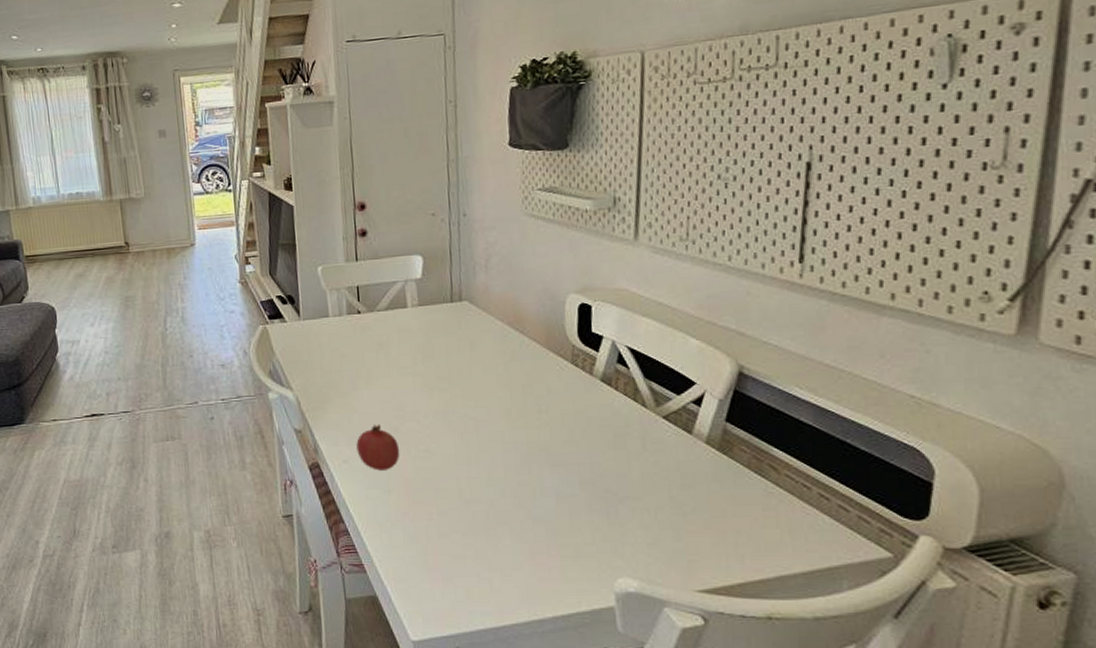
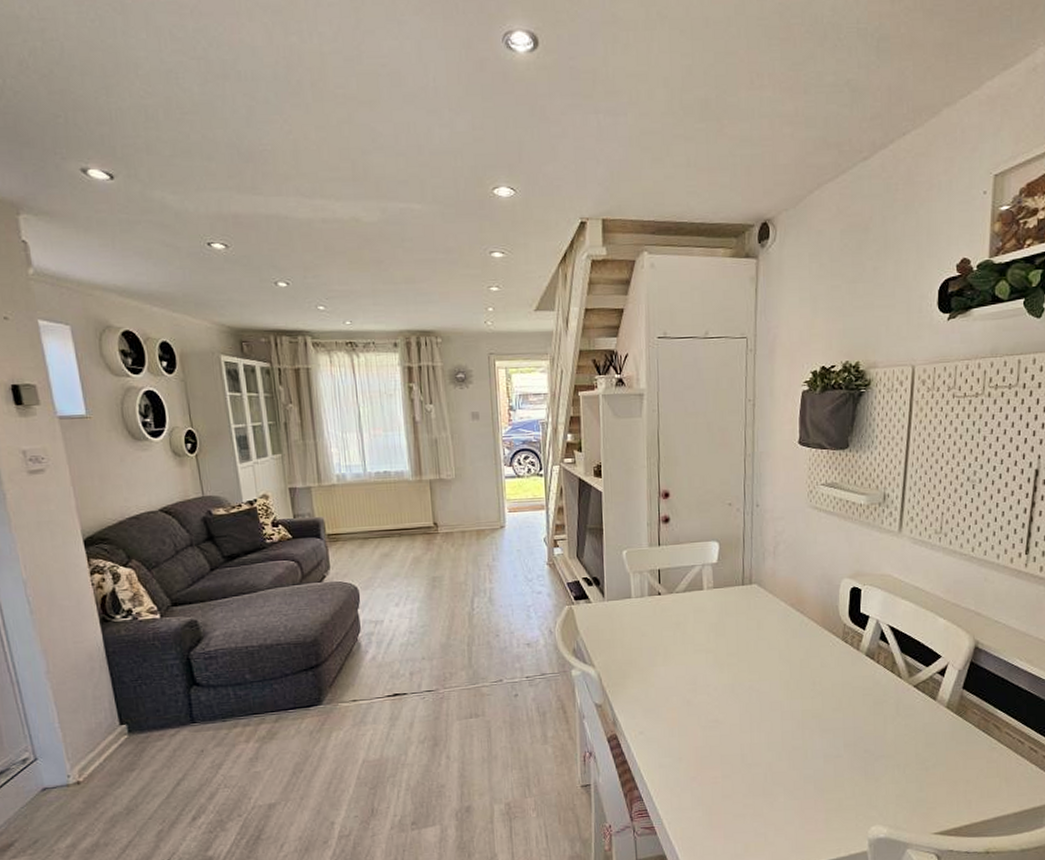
fruit: present [356,423,400,471] -> none [652,697,692,740]

